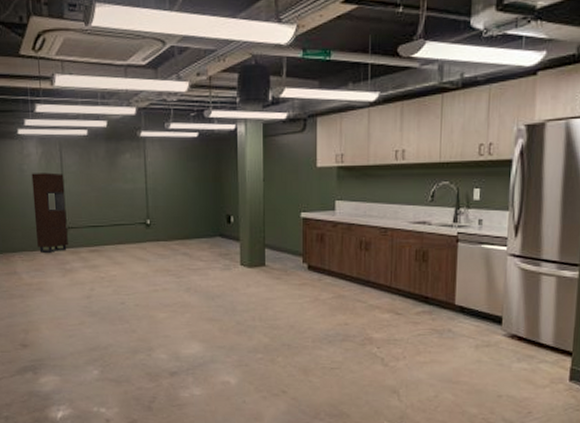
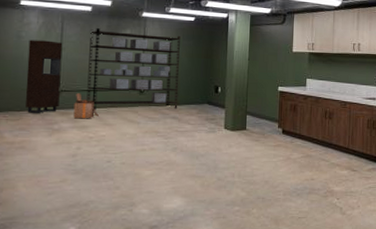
cardboard box: none [82,228,108,258] -> present [73,92,99,119]
shelving unit: none [89,155,188,247] -> present [86,28,180,110]

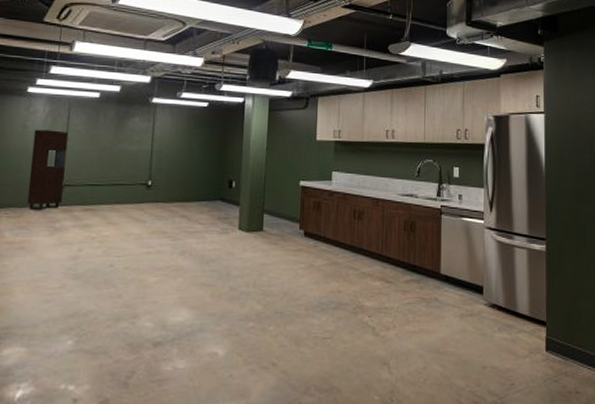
cardboard box: present [73,92,99,119] -> none [76,187,103,217]
shelving unit: present [86,28,180,110] -> none [90,116,192,206]

